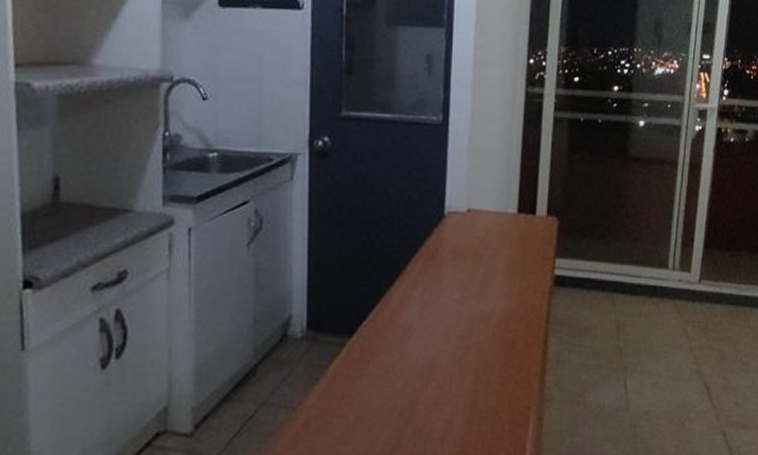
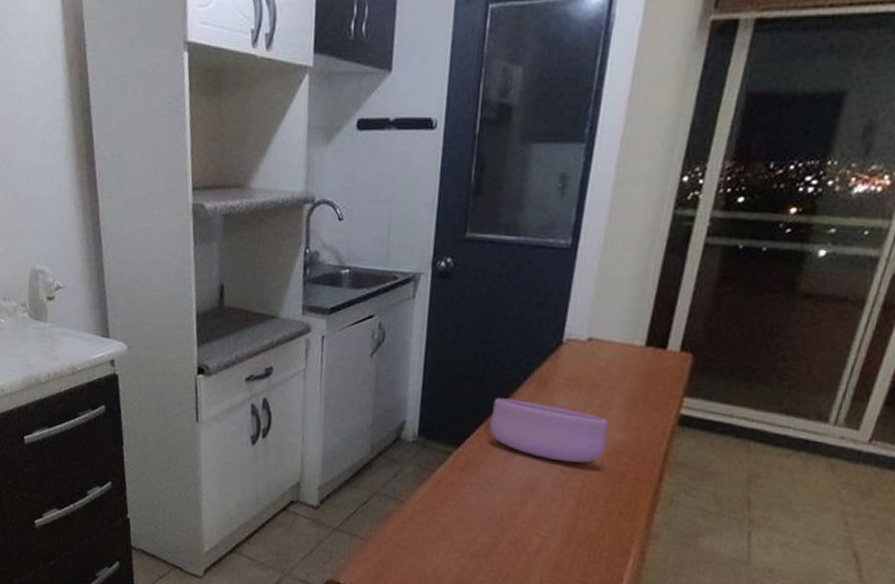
bowl: none [382,278,495,337] -> present [489,398,609,463]

